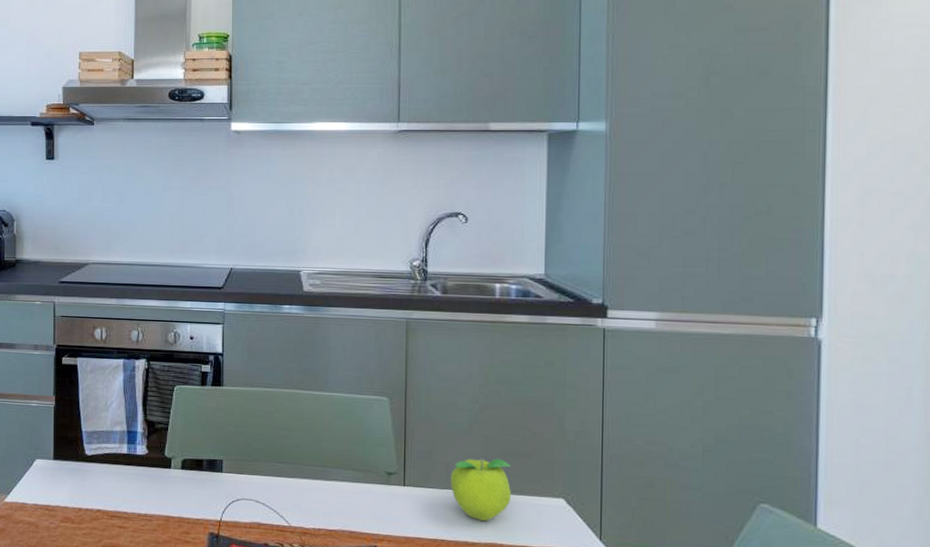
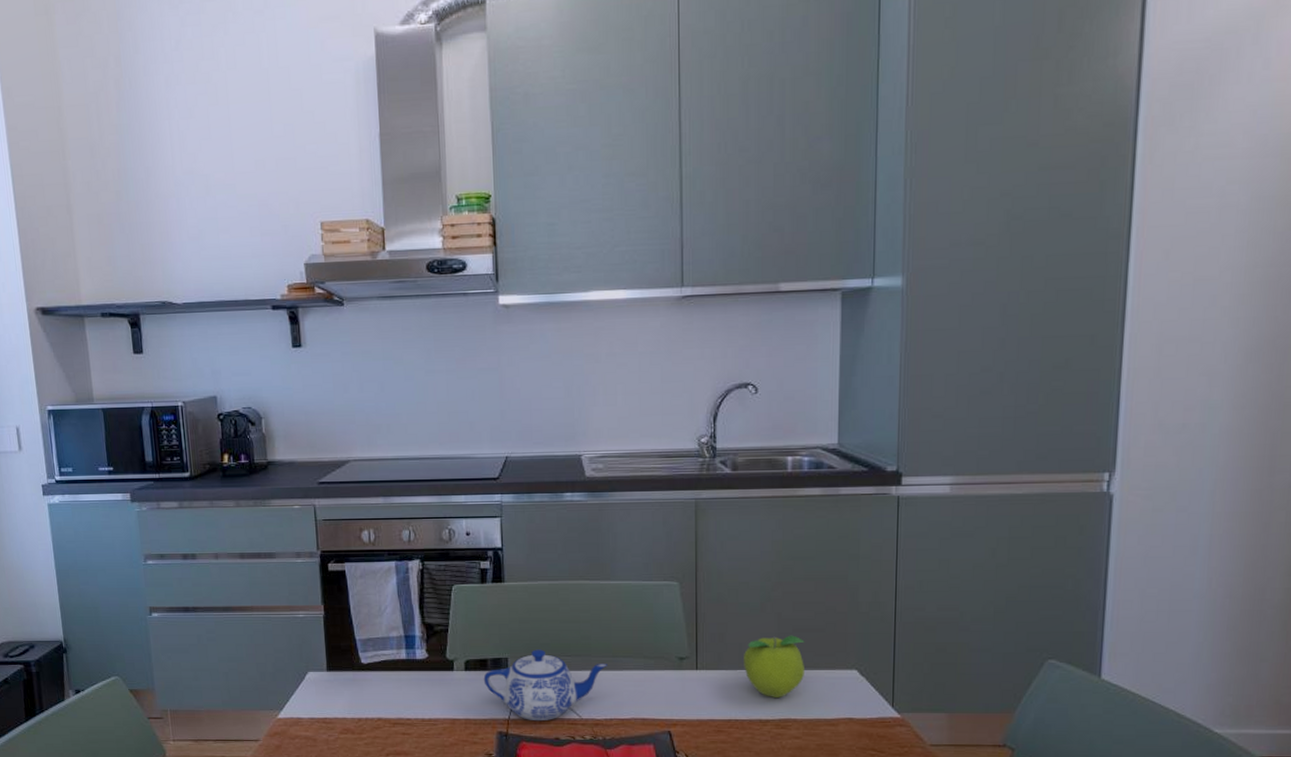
teapot: none [198,453,317,525] -> present [483,649,607,720]

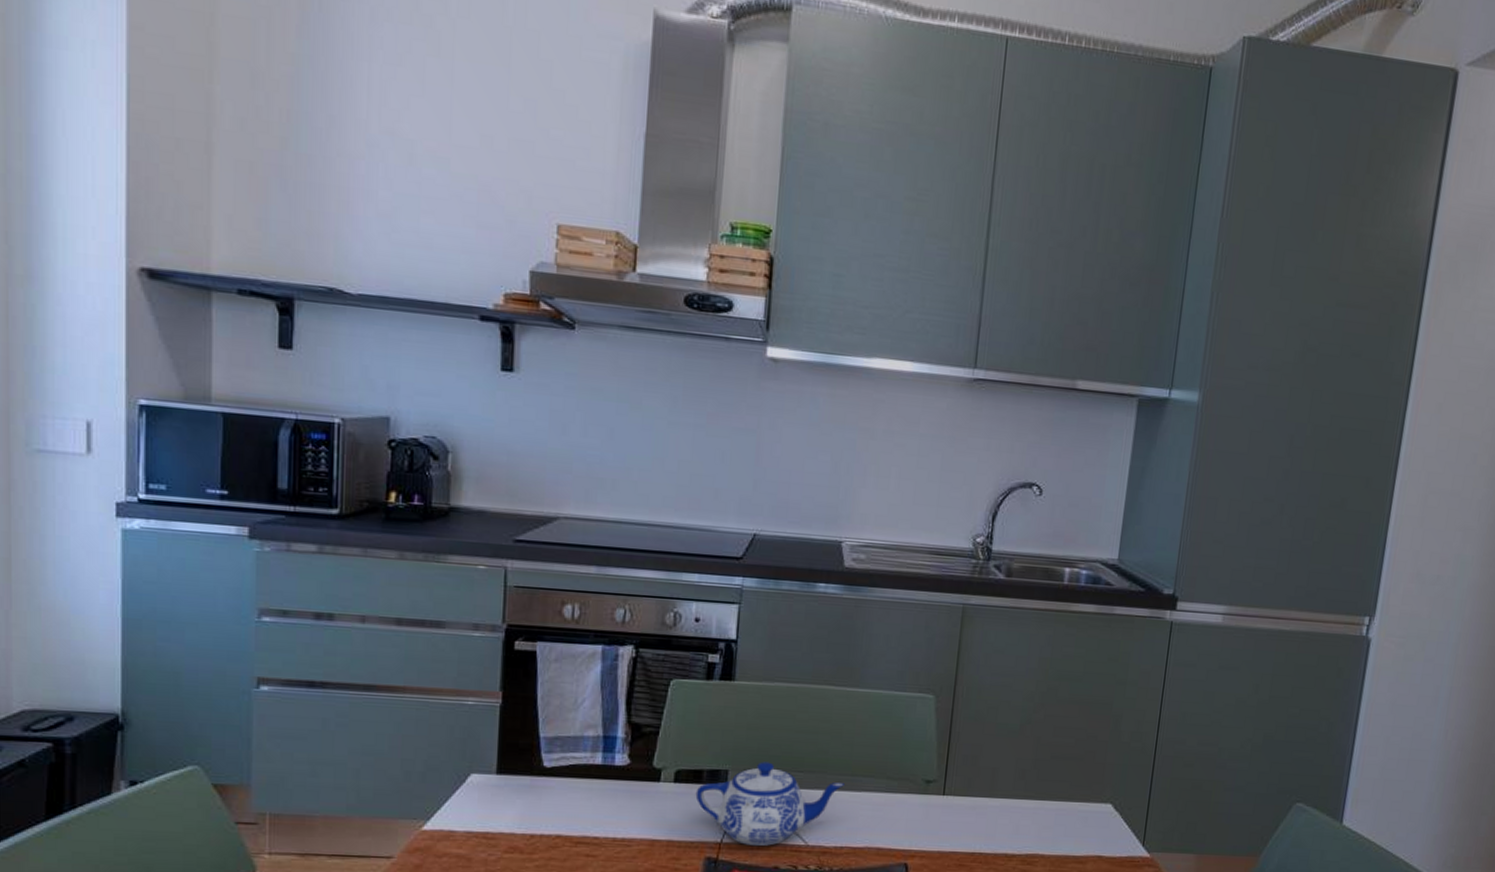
fruit: present [744,635,805,699] -> none [995,762,1062,832]

